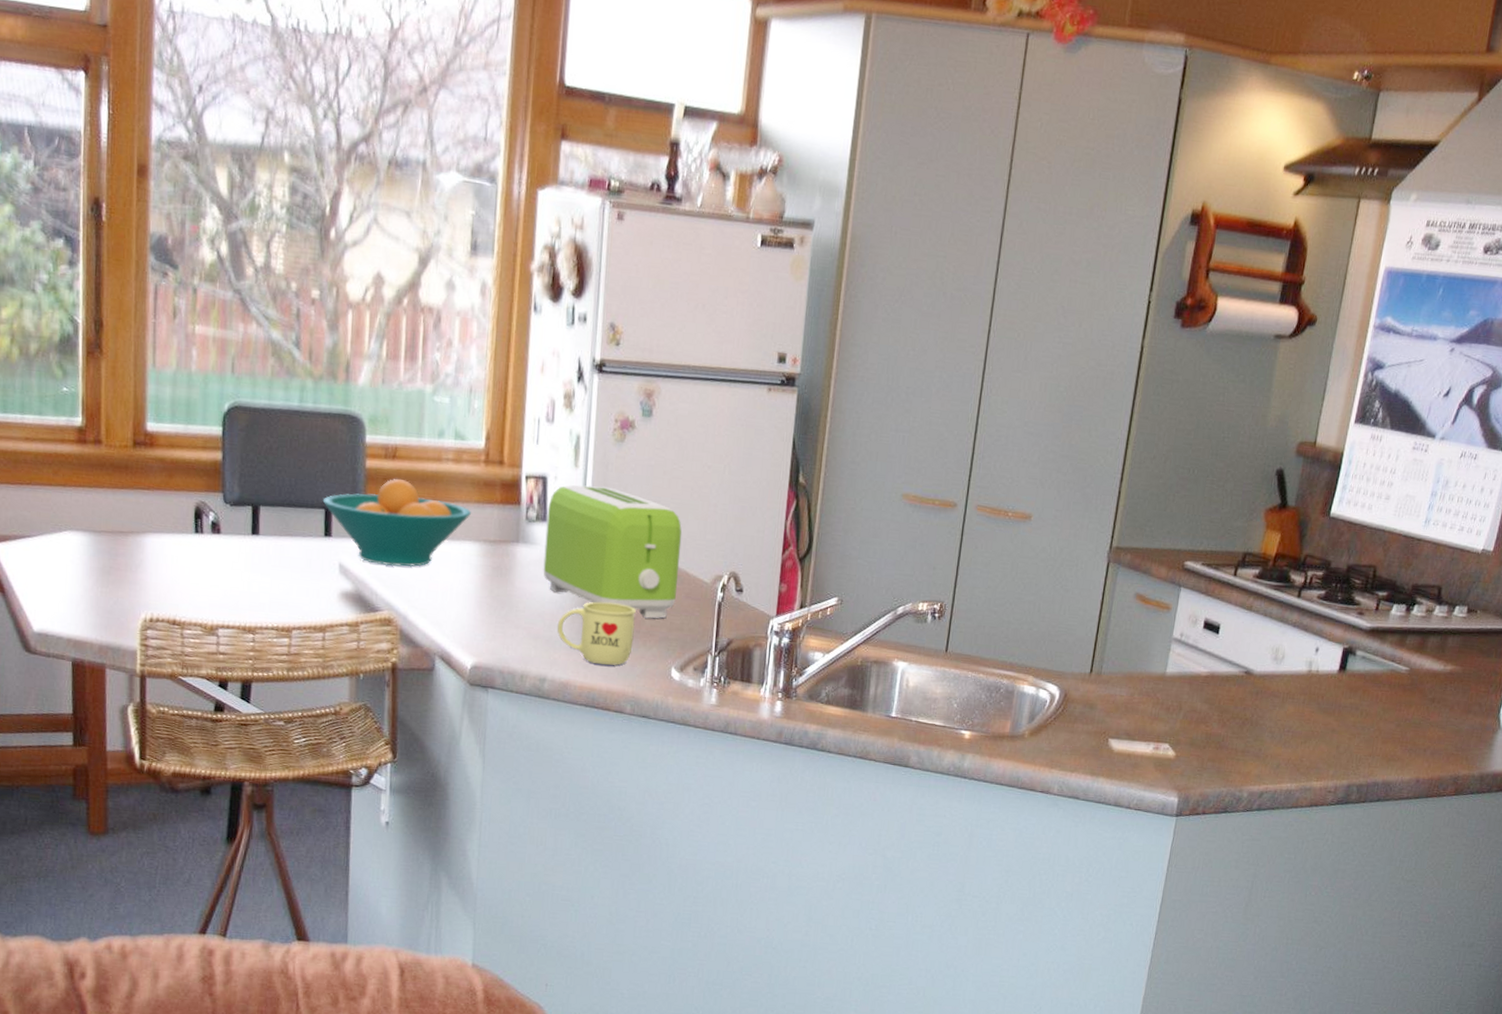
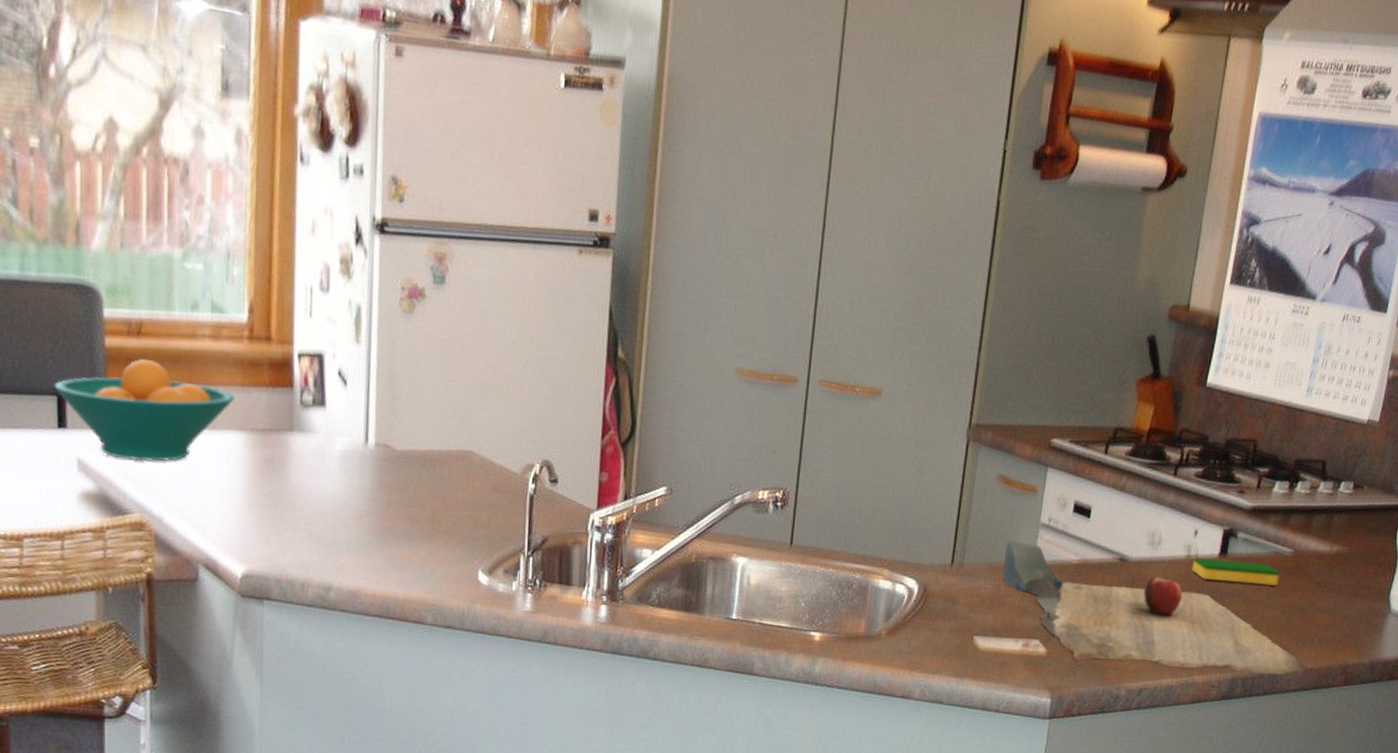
toaster: present [543,485,682,619] -> none [323,363,485,515]
mug: present [557,601,636,666] -> none [342,497,434,570]
cutting board: none [1136,653,1426,783] -> present [1001,541,1314,675]
dish sponge: none [1312,672,1395,701] -> present [1192,557,1280,586]

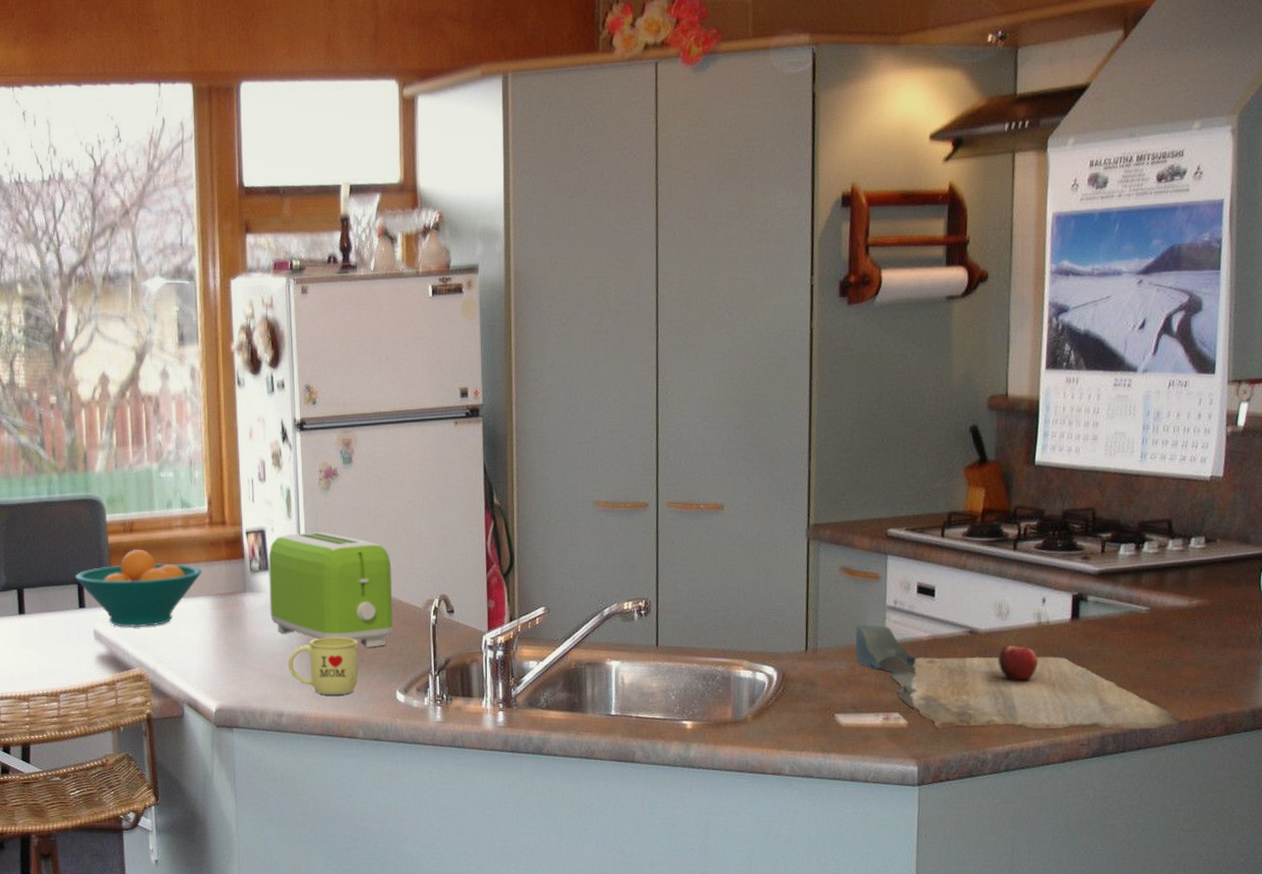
toaster: none [323,363,485,515] -> present [268,531,393,648]
mug: none [342,497,434,570] -> present [288,637,358,695]
dish sponge: present [1192,557,1280,586] -> none [1044,623,1138,644]

